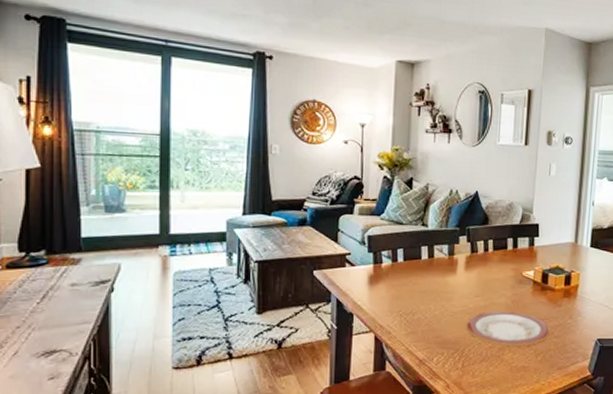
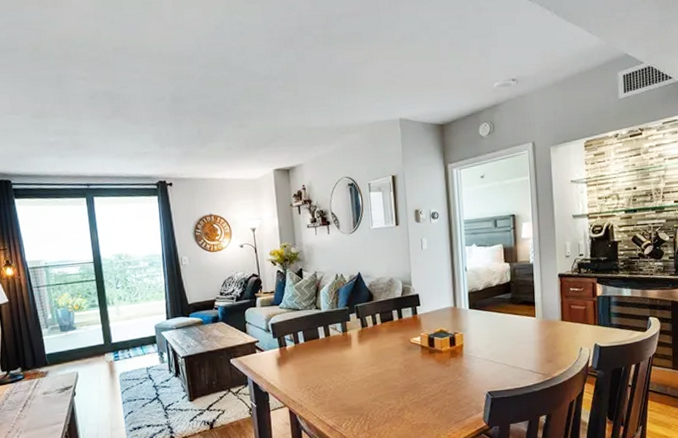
plate: present [466,310,550,346] -> none [367,375,443,407]

